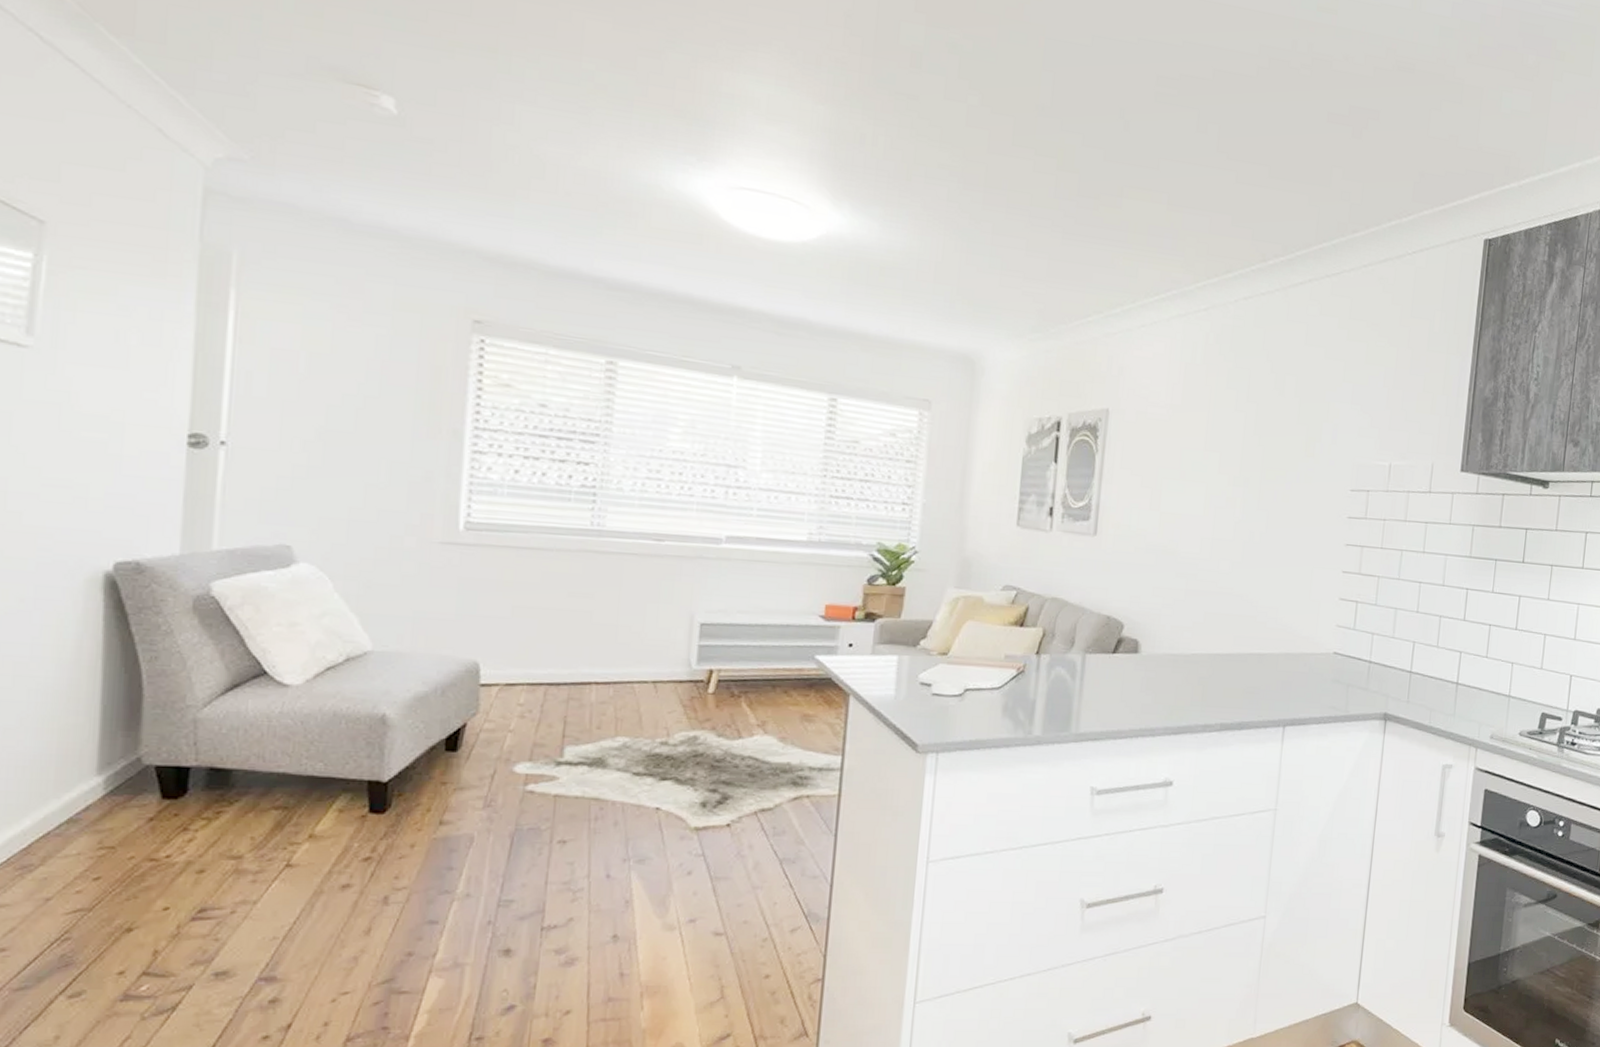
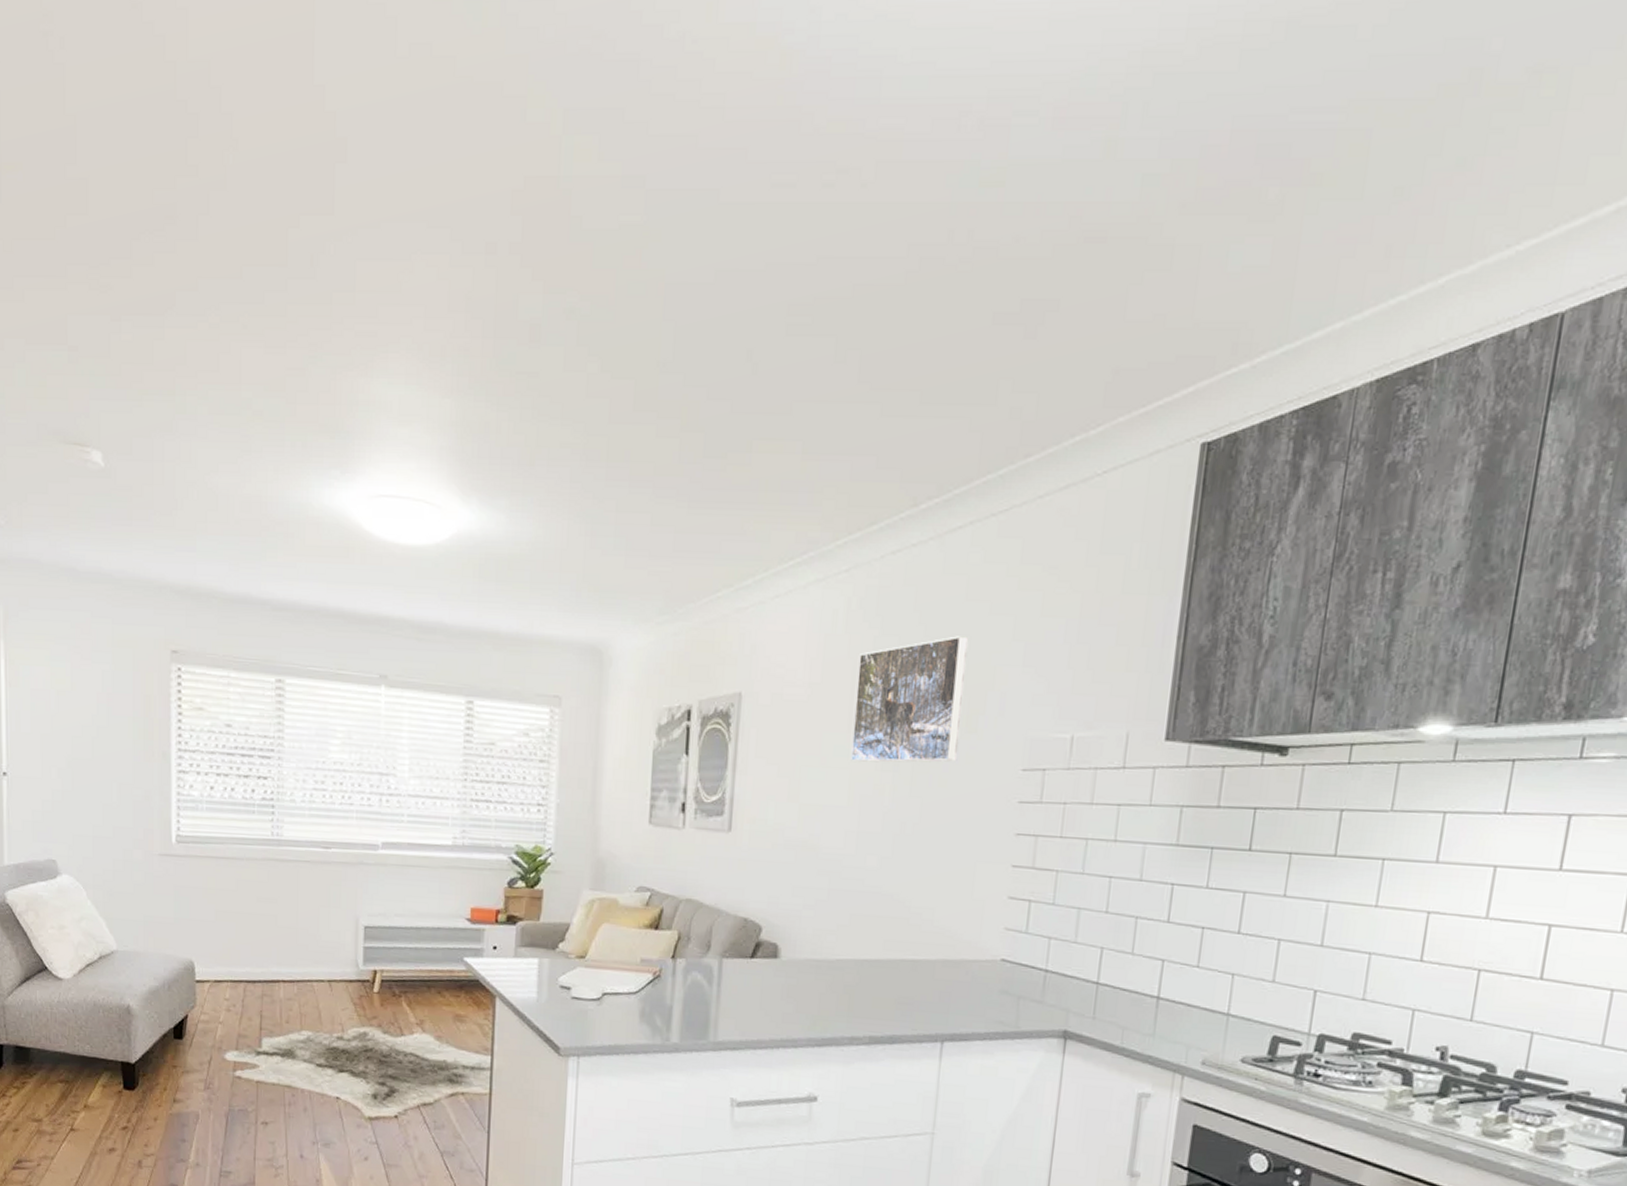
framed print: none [1207,374,1307,481] -> present [851,636,968,763]

